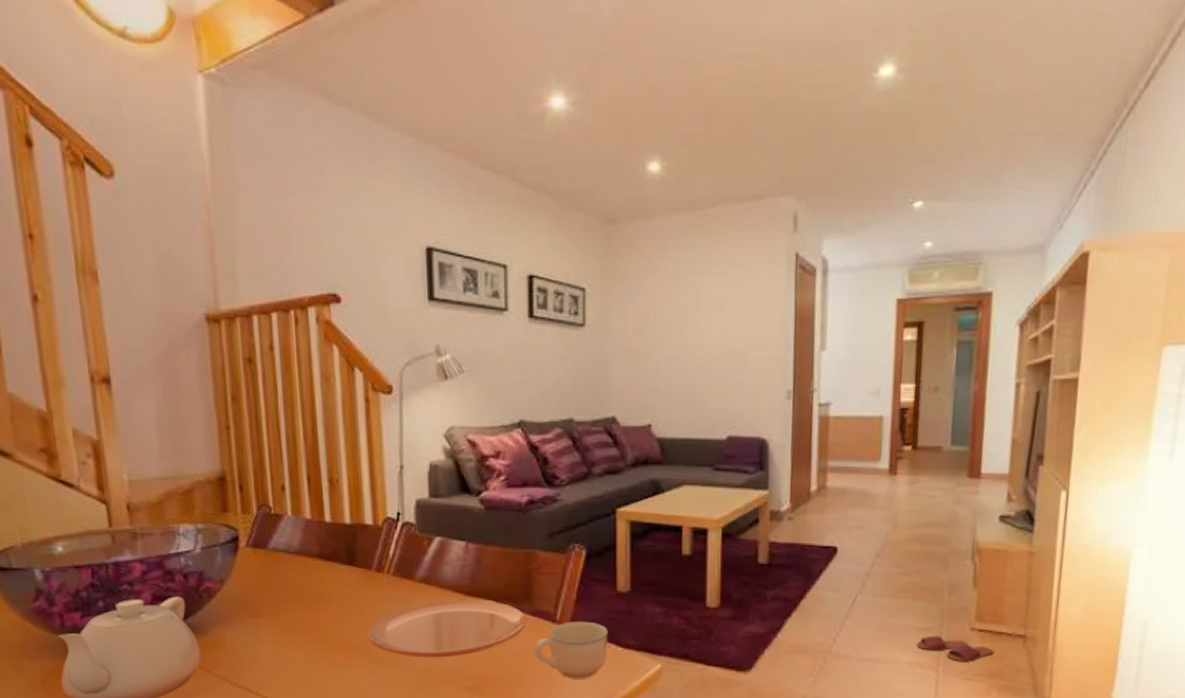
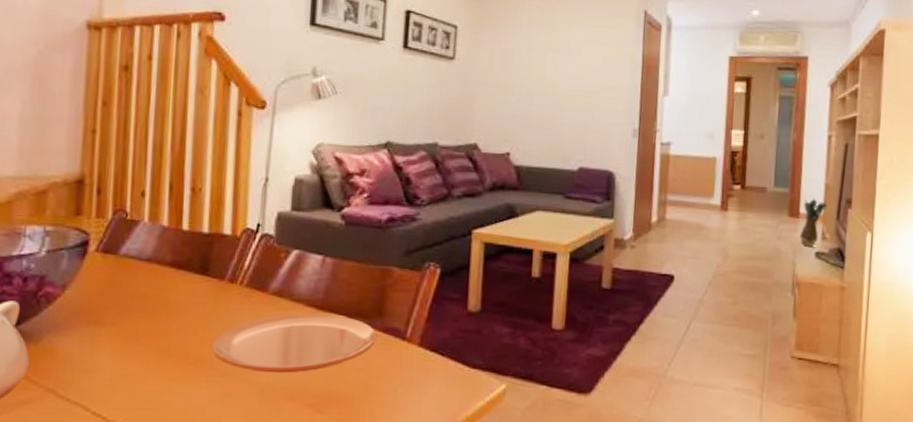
cup: present [534,621,608,679] -> none [381,339,457,398]
slippers: present [916,635,995,662] -> none [743,362,812,389]
vase: none [981,454,1014,511] -> present [799,197,827,248]

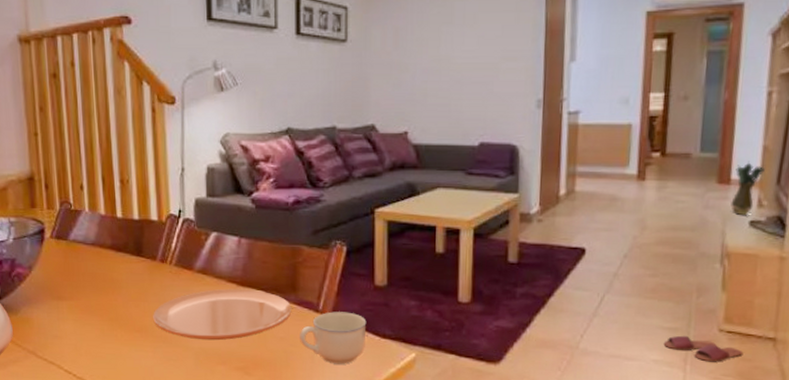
cup: none [381,339,457,398] -> present [299,311,367,364]
slippers: none [743,362,812,389] -> present [663,335,744,362]

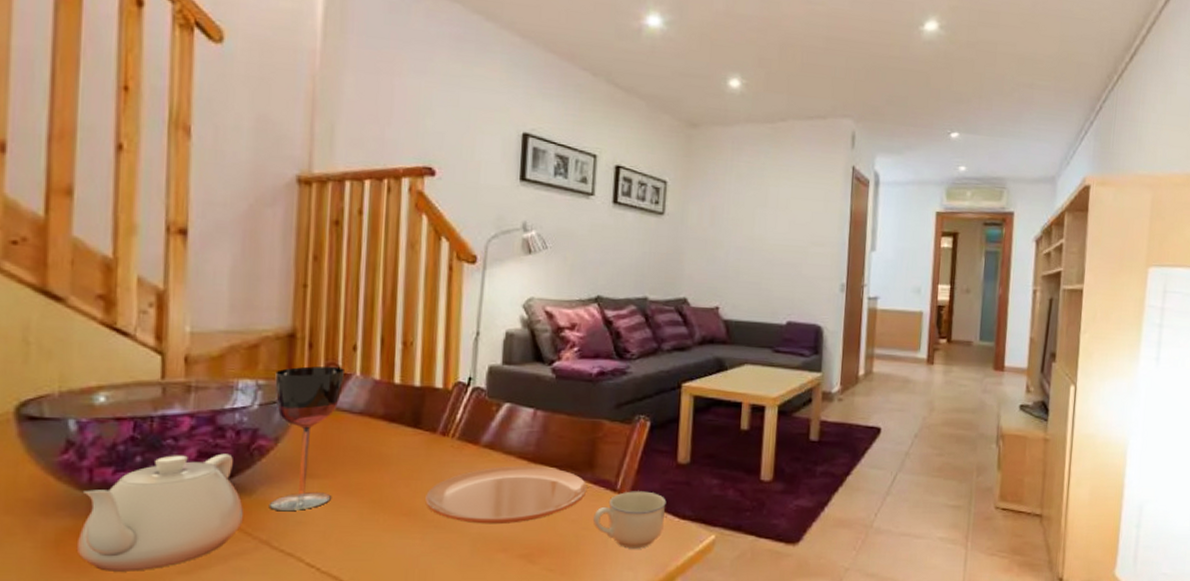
wineglass: none [22,205,78,327] -> present [268,366,344,510]
slippers: present [663,335,744,362] -> none [948,513,1016,539]
vase: present [730,161,765,216] -> none [1004,350,1031,401]

